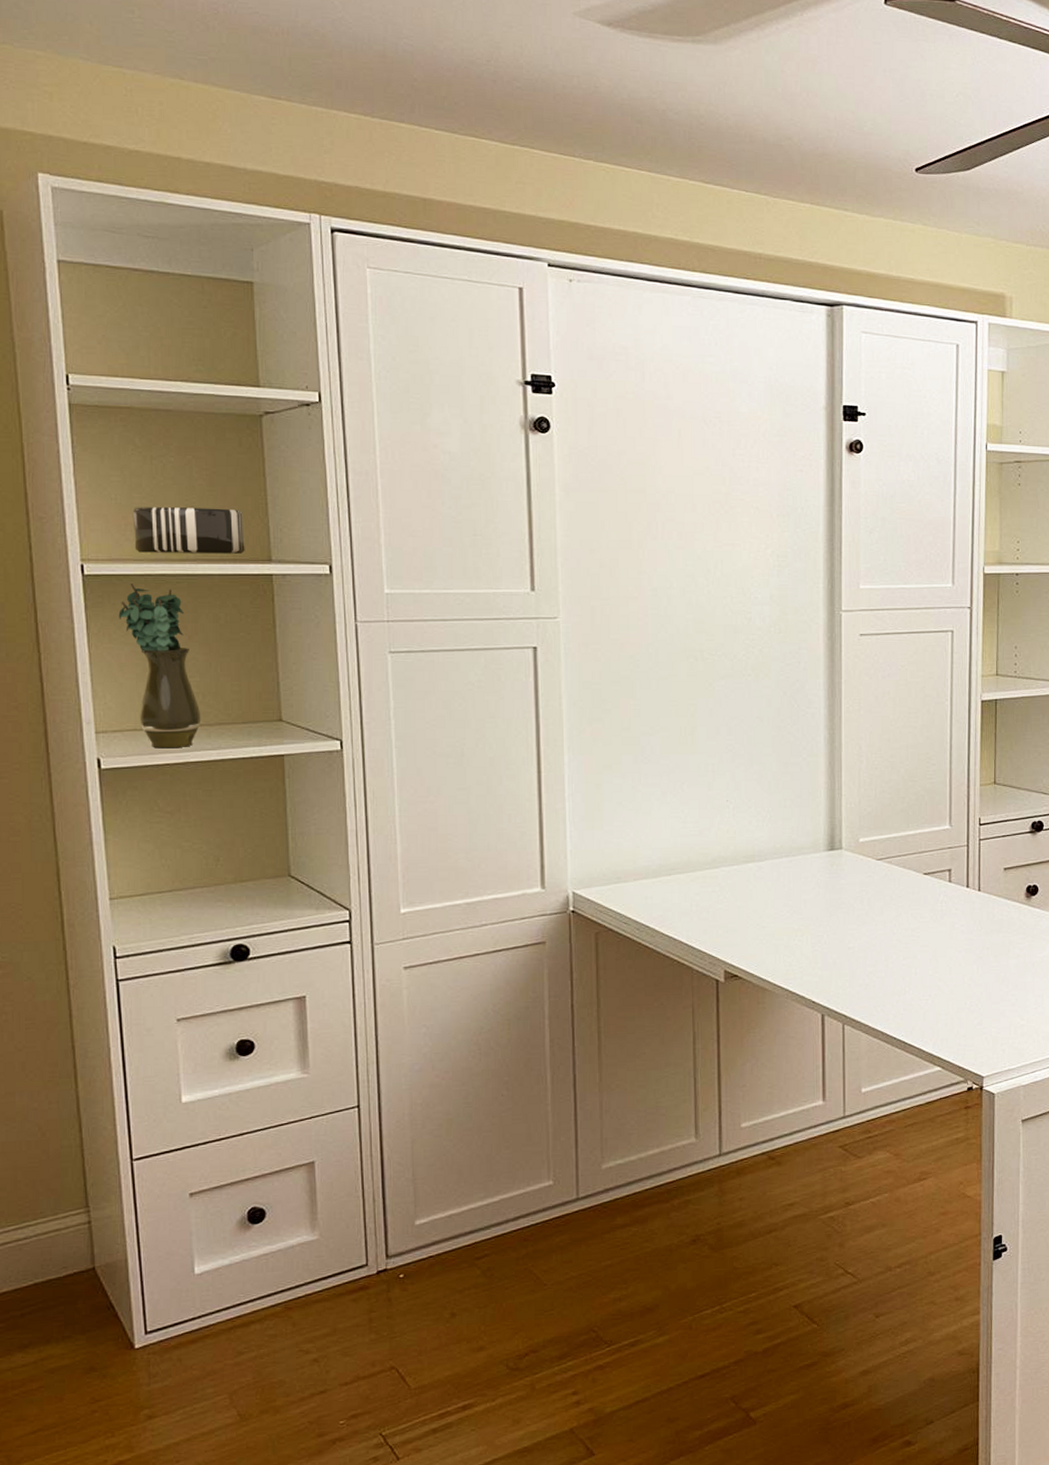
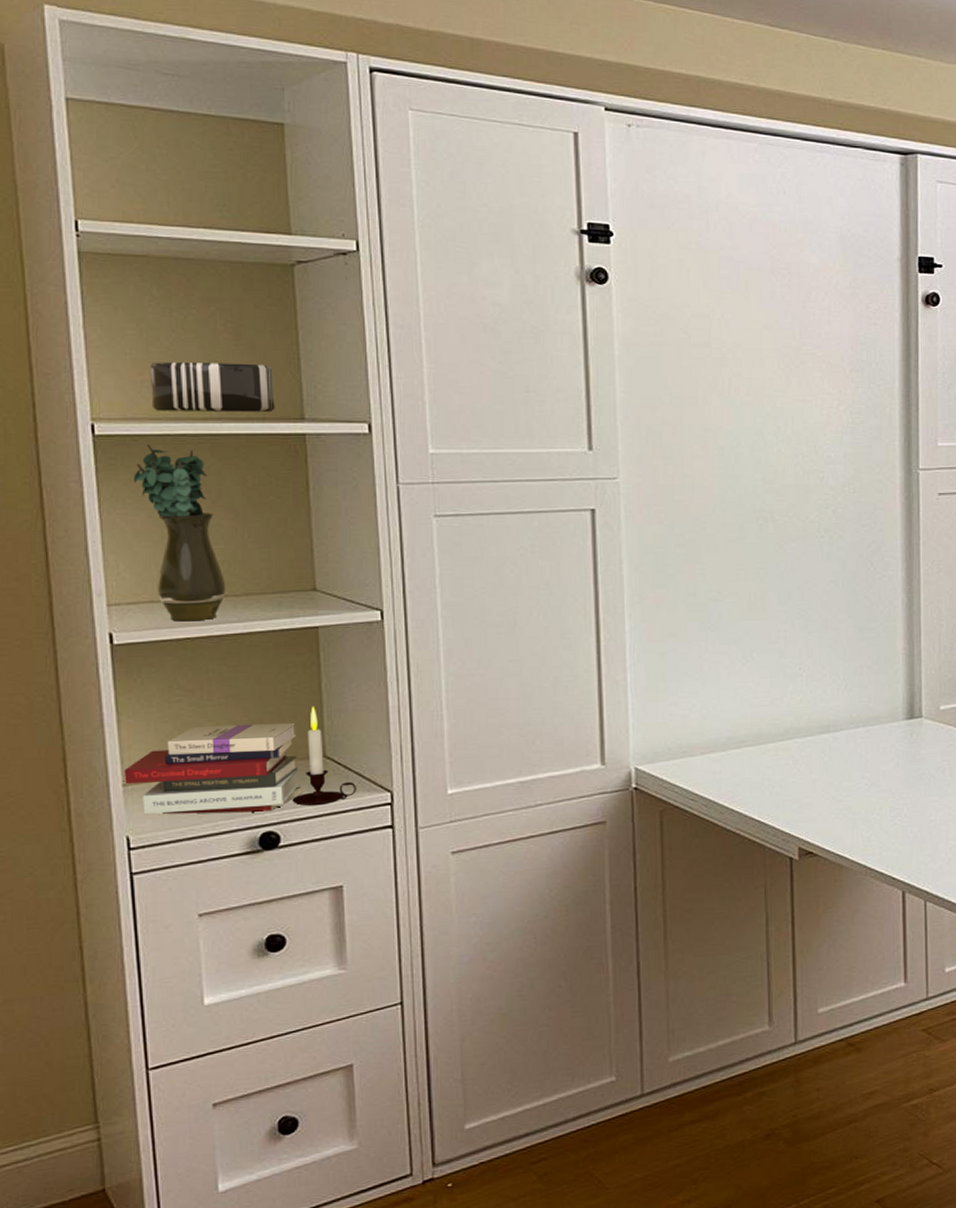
books: none [111,843,269,927] -> present [124,722,302,815]
candle: none [260,828,318,922] -> present [292,706,356,807]

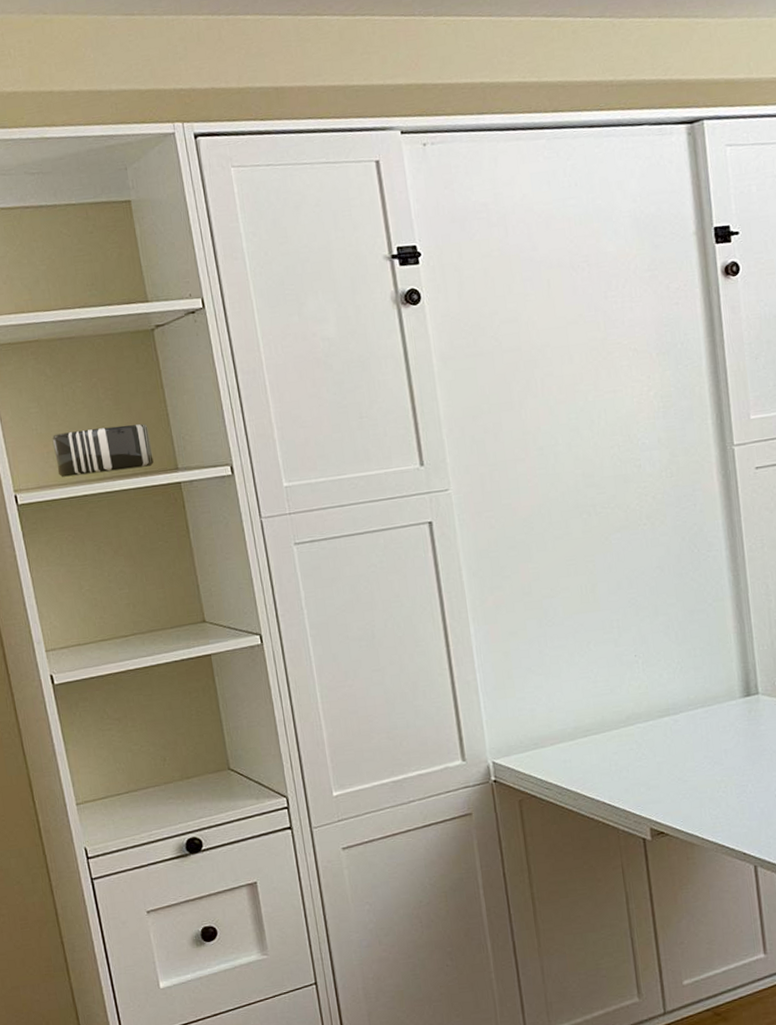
books: present [124,722,302,815] -> none [76,741,215,828]
vase: present [133,444,226,622] -> none [52,507,135,660]
candle: present [292,706,356,807] -> none [207,725,258,814]

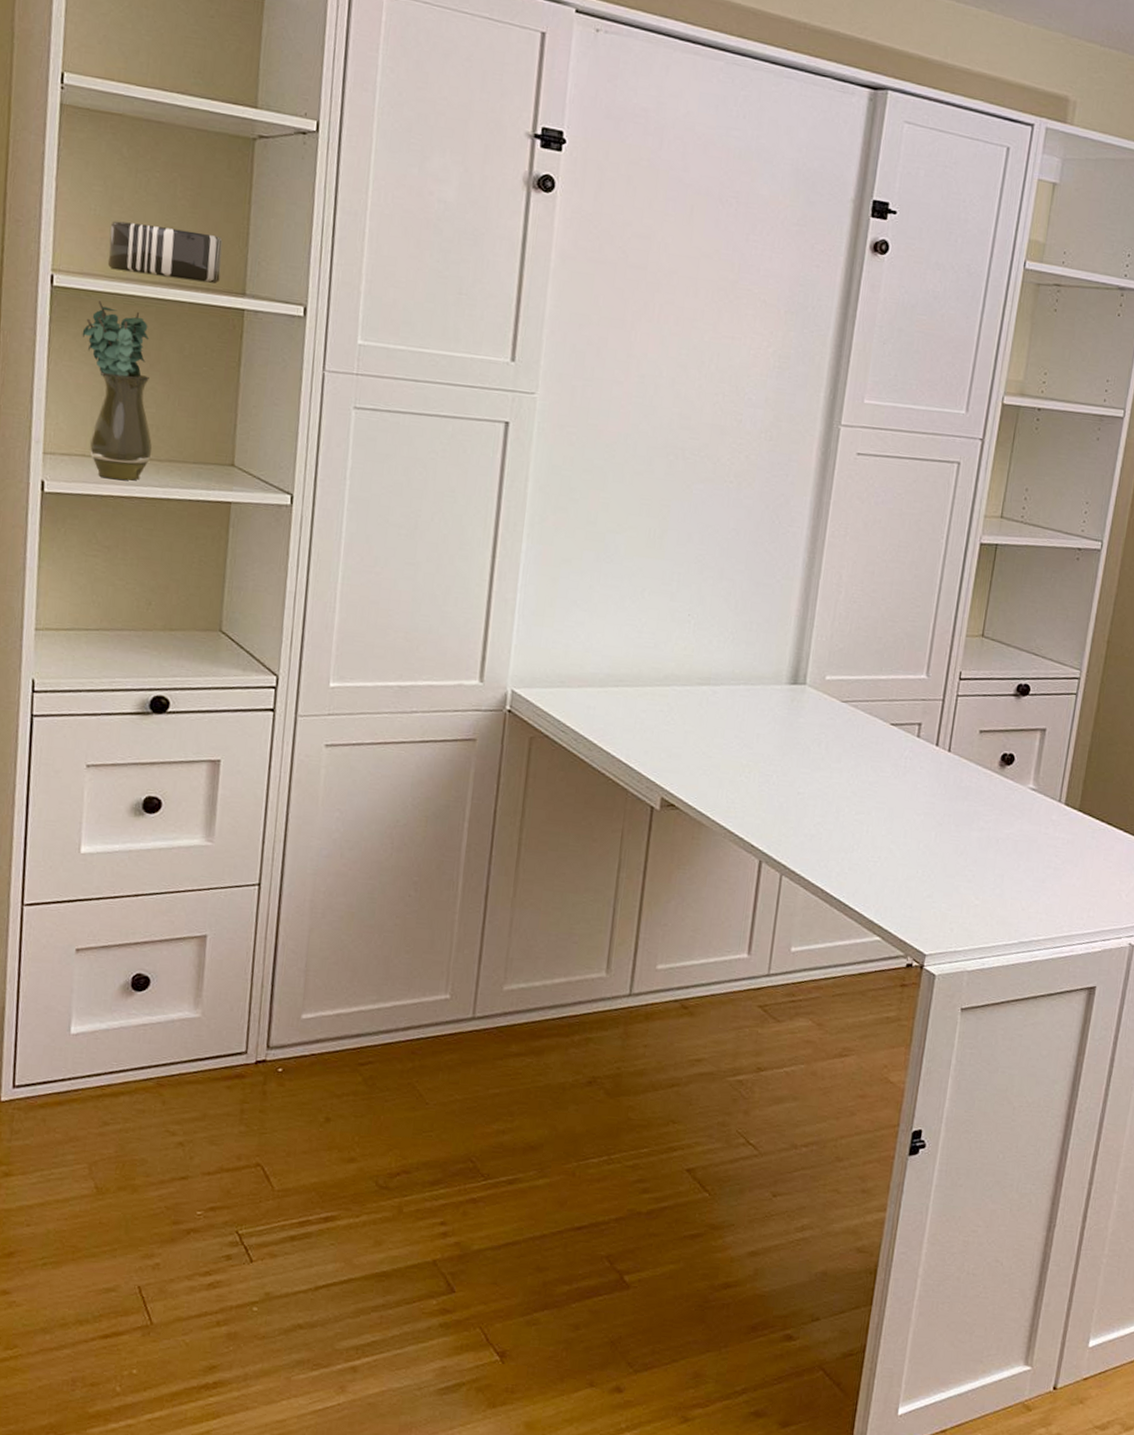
vase: none [52,507,135,660] -> present [82,301,153,481]

